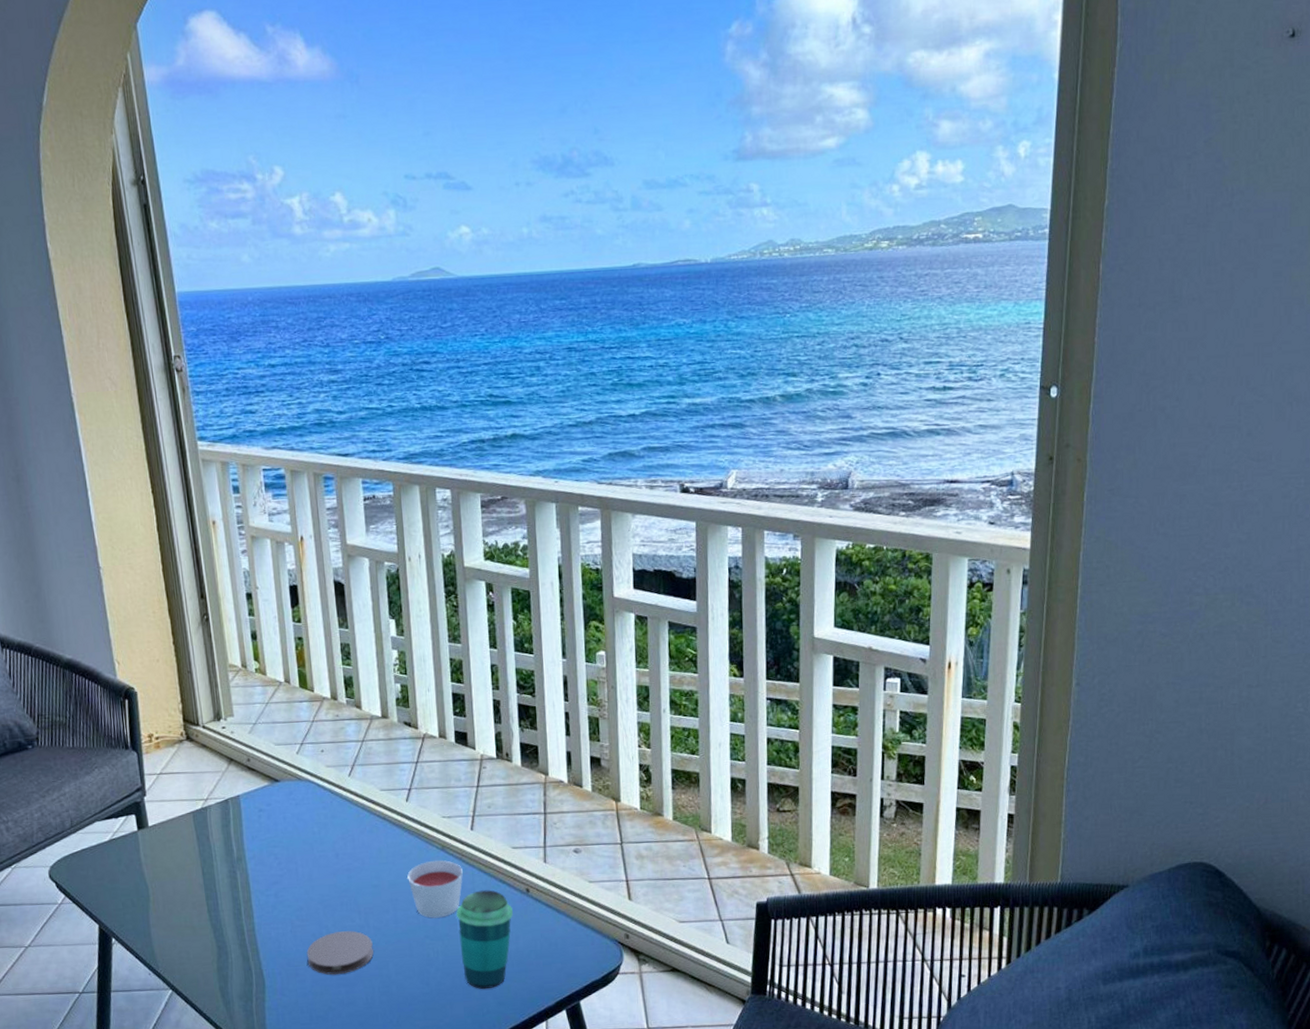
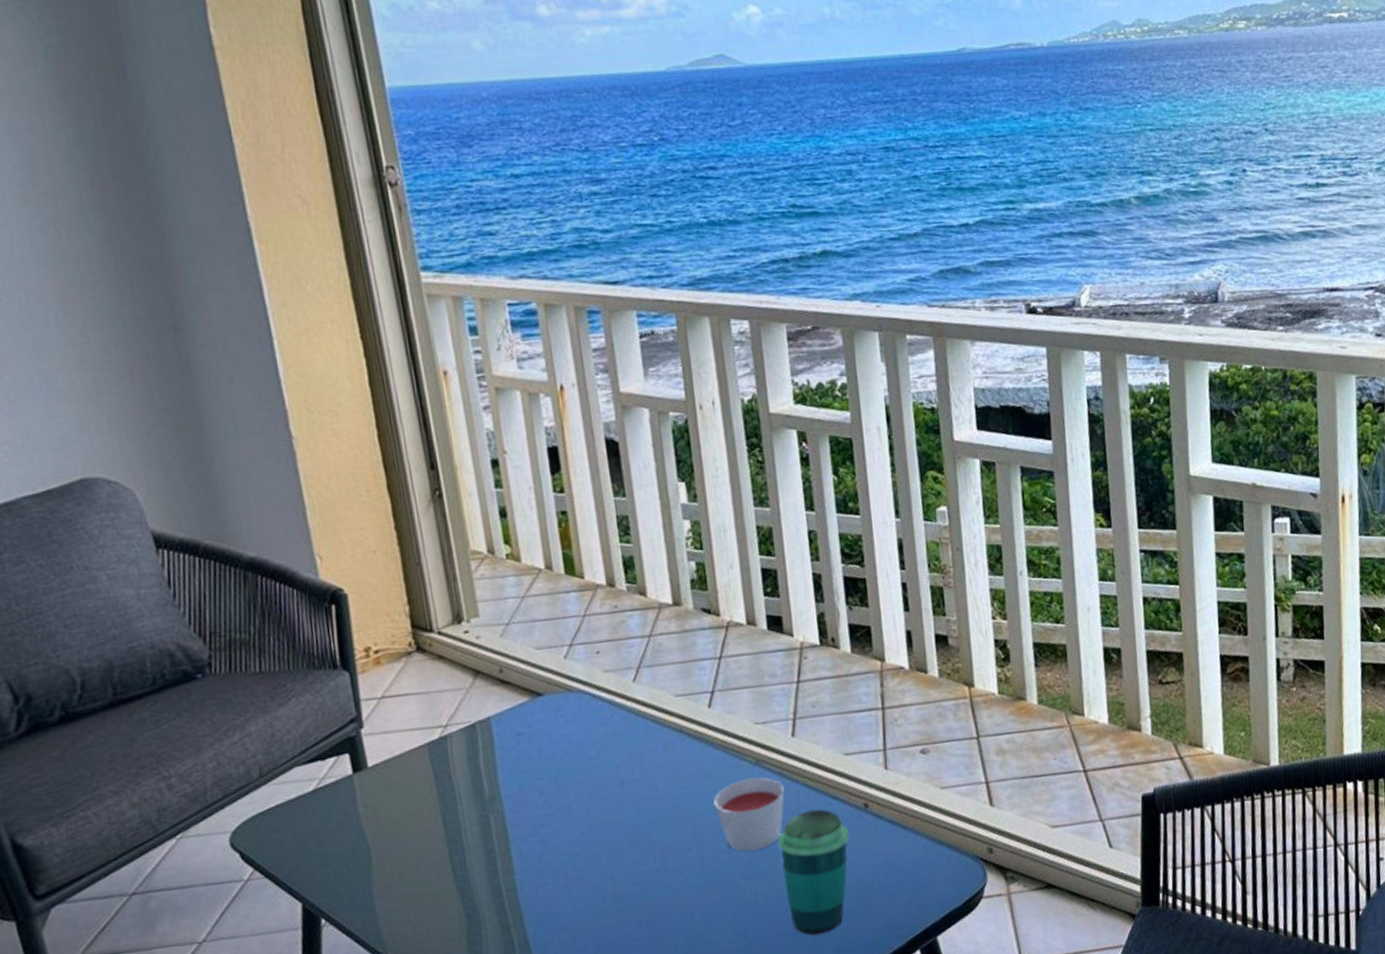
coaster: present [306,931,374,975] -> none [586,877,674,937]

